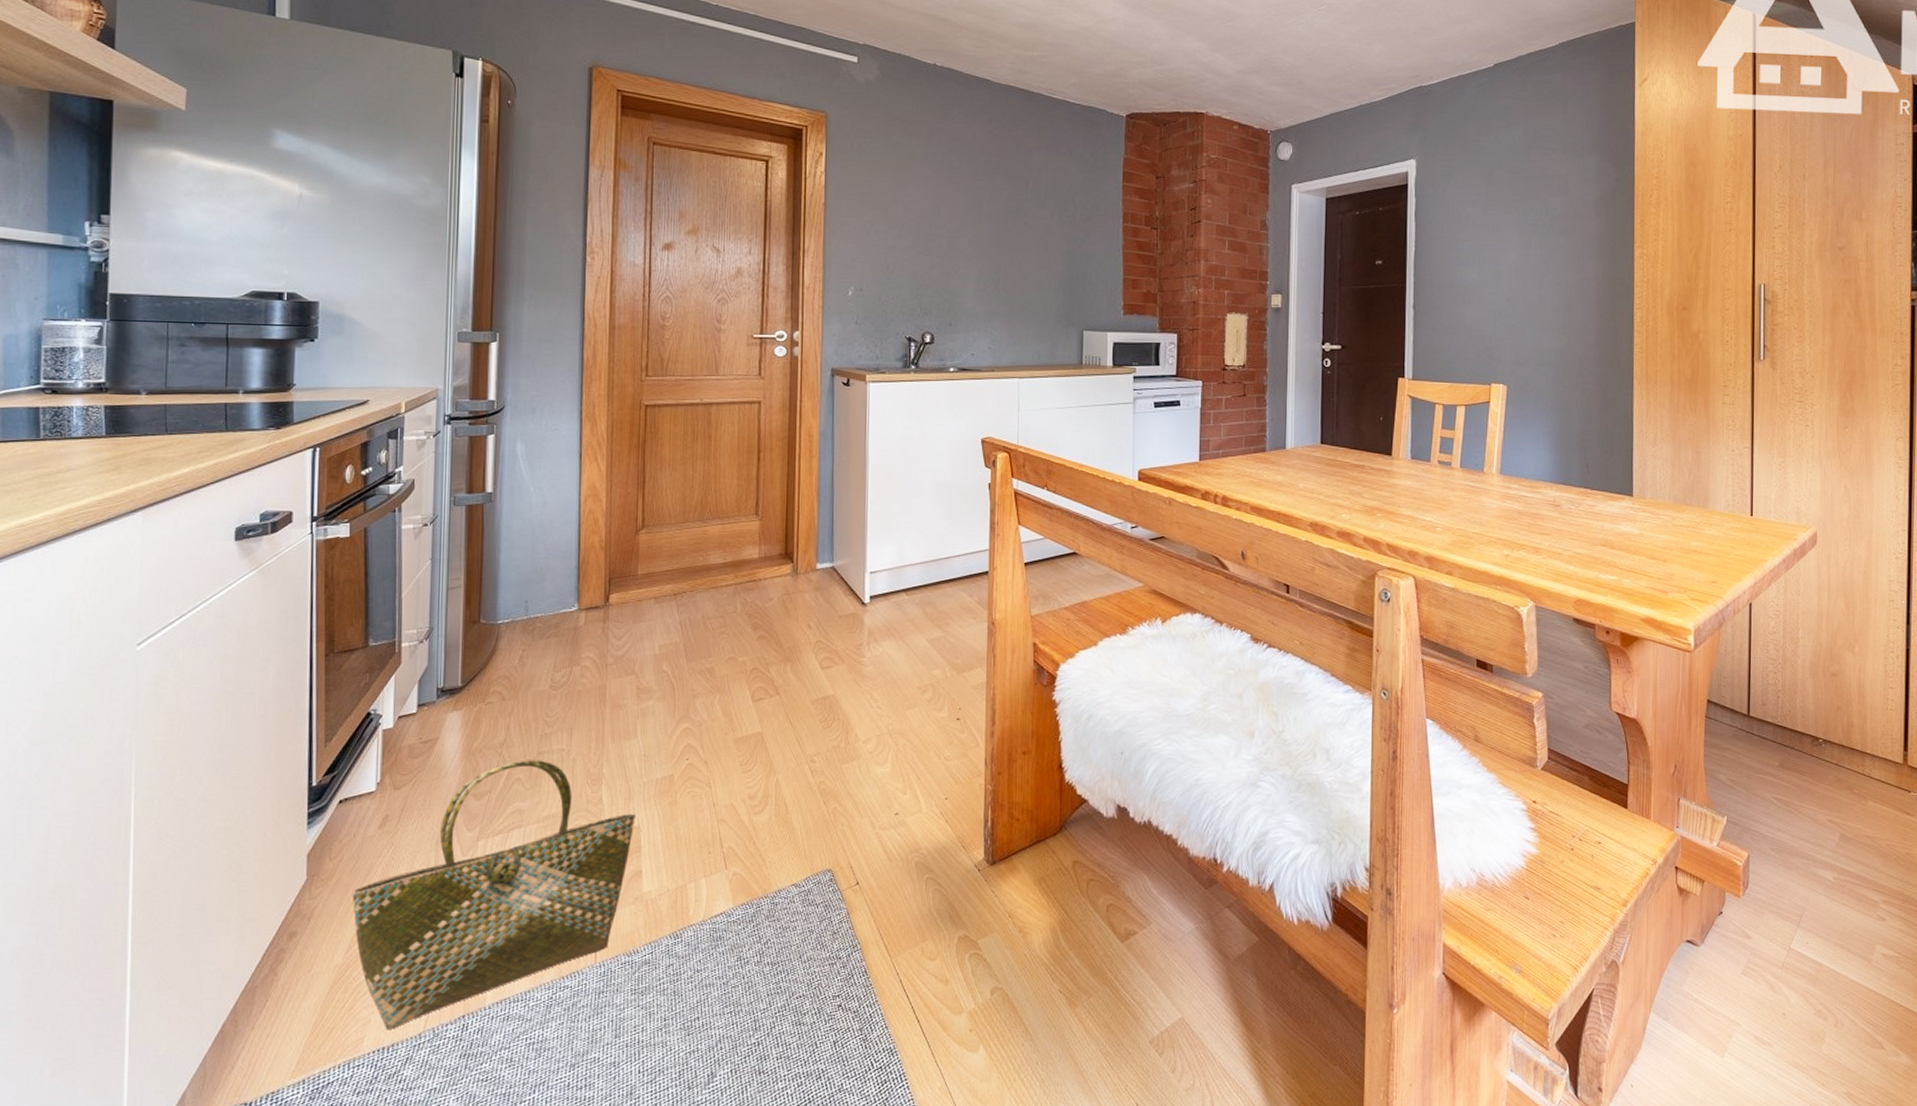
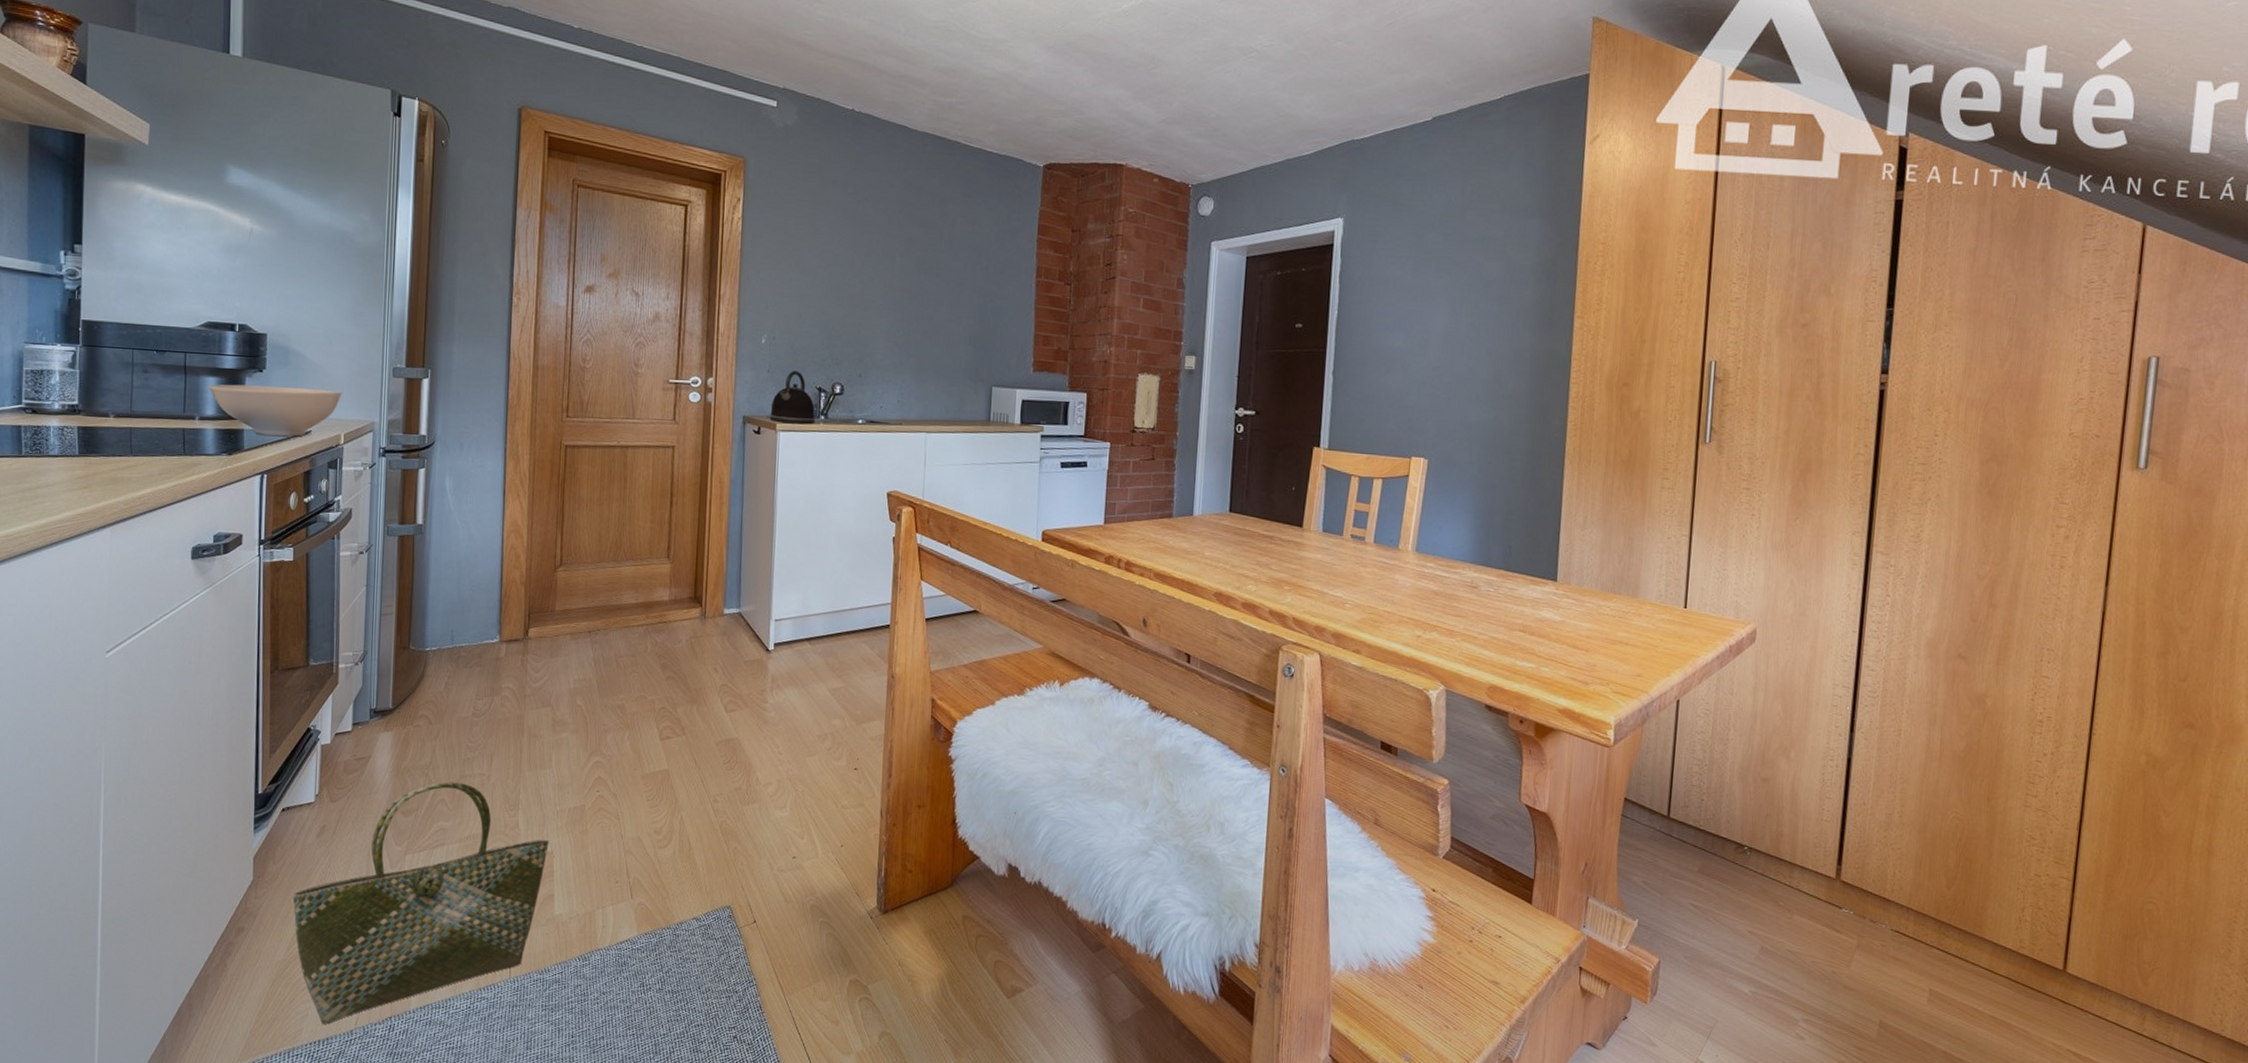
bowl: none [253,355,402,408] -> present [208,384,342,437]
kettle: none [859,322,906,375] -> present [770,371,816,425]

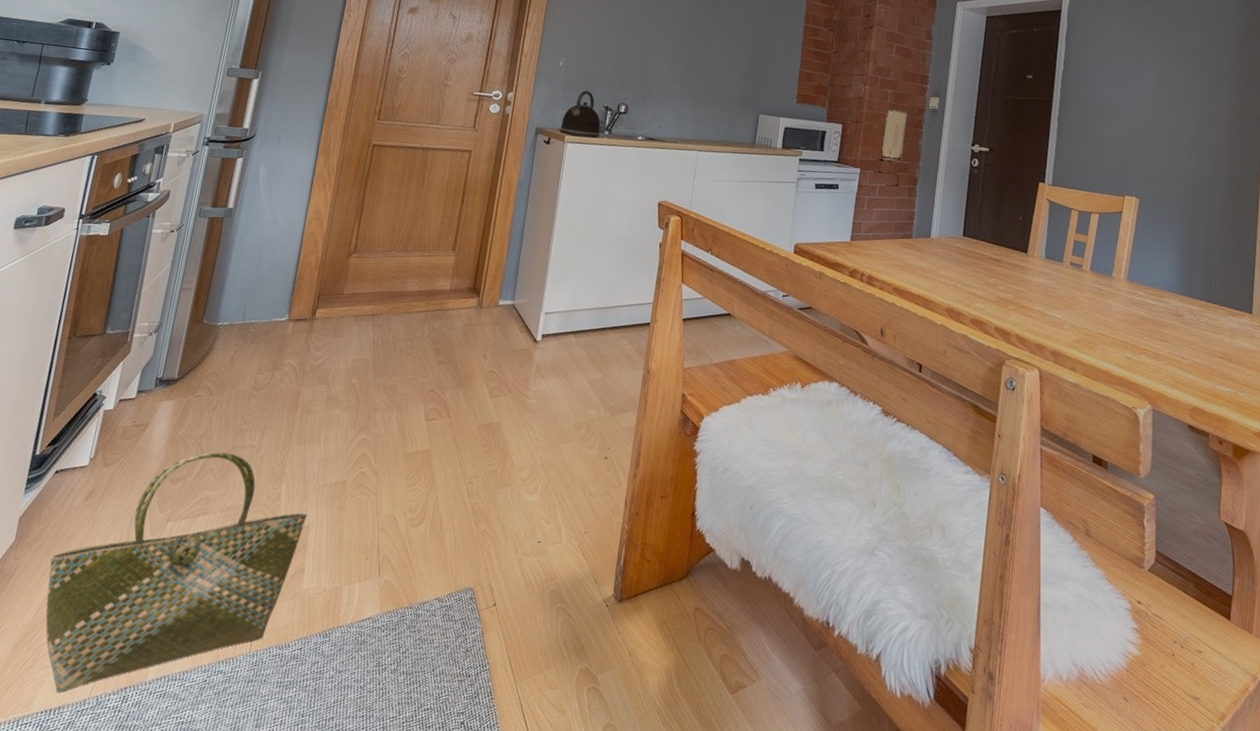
bowl: present [208,384,342,437] -> none [58,73,178,124]

